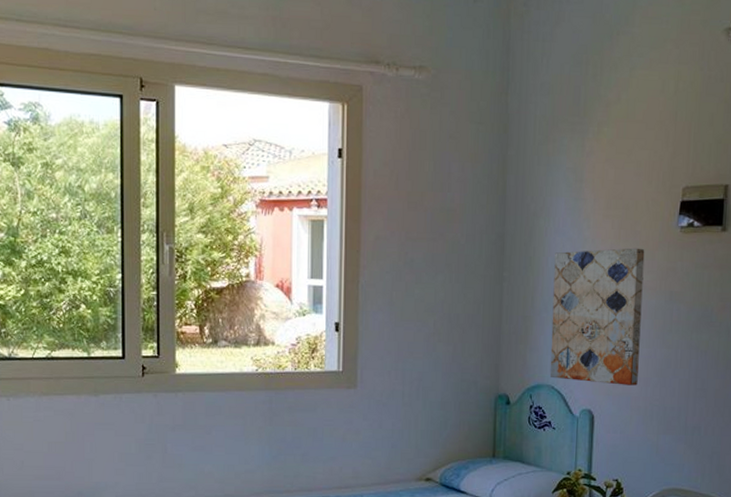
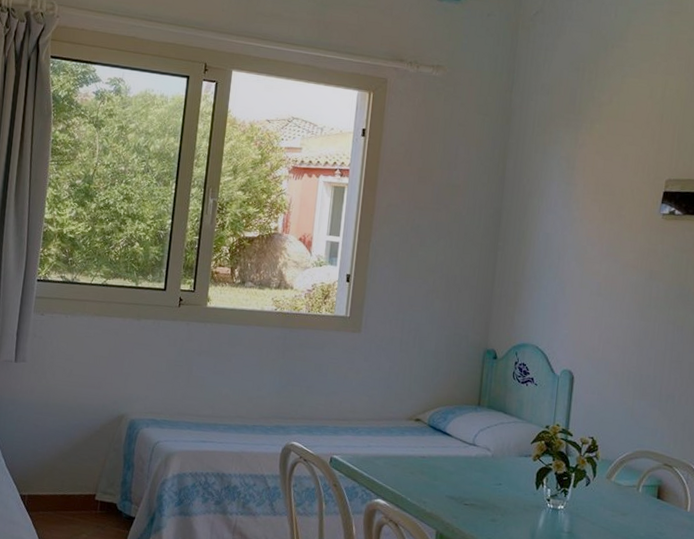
wall art: present [549,248,645,386] -> none [535,228,629,352]

